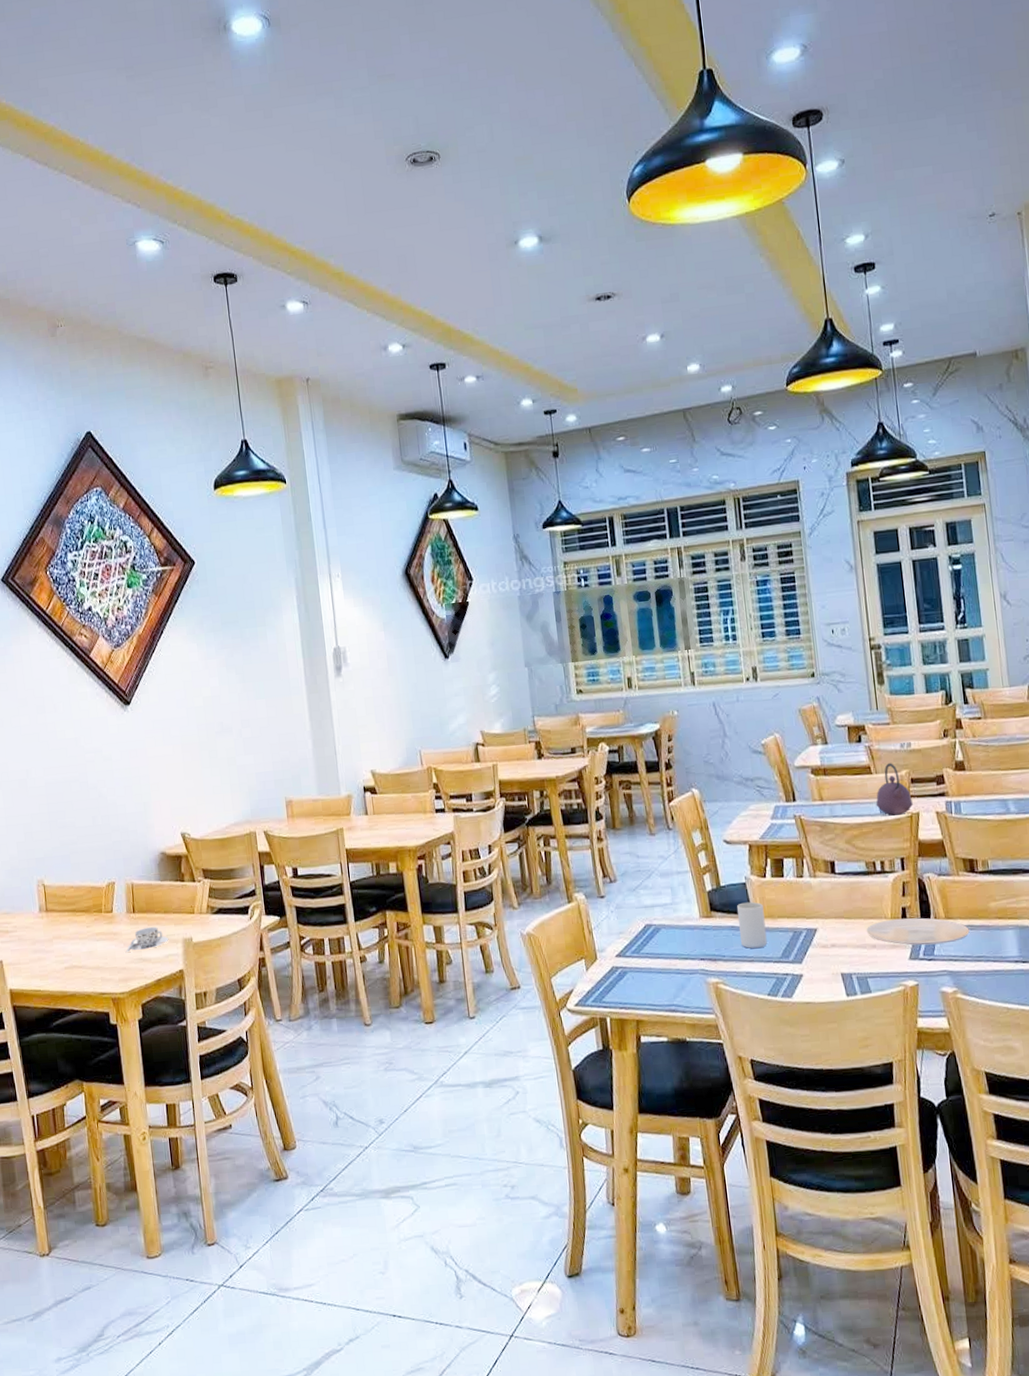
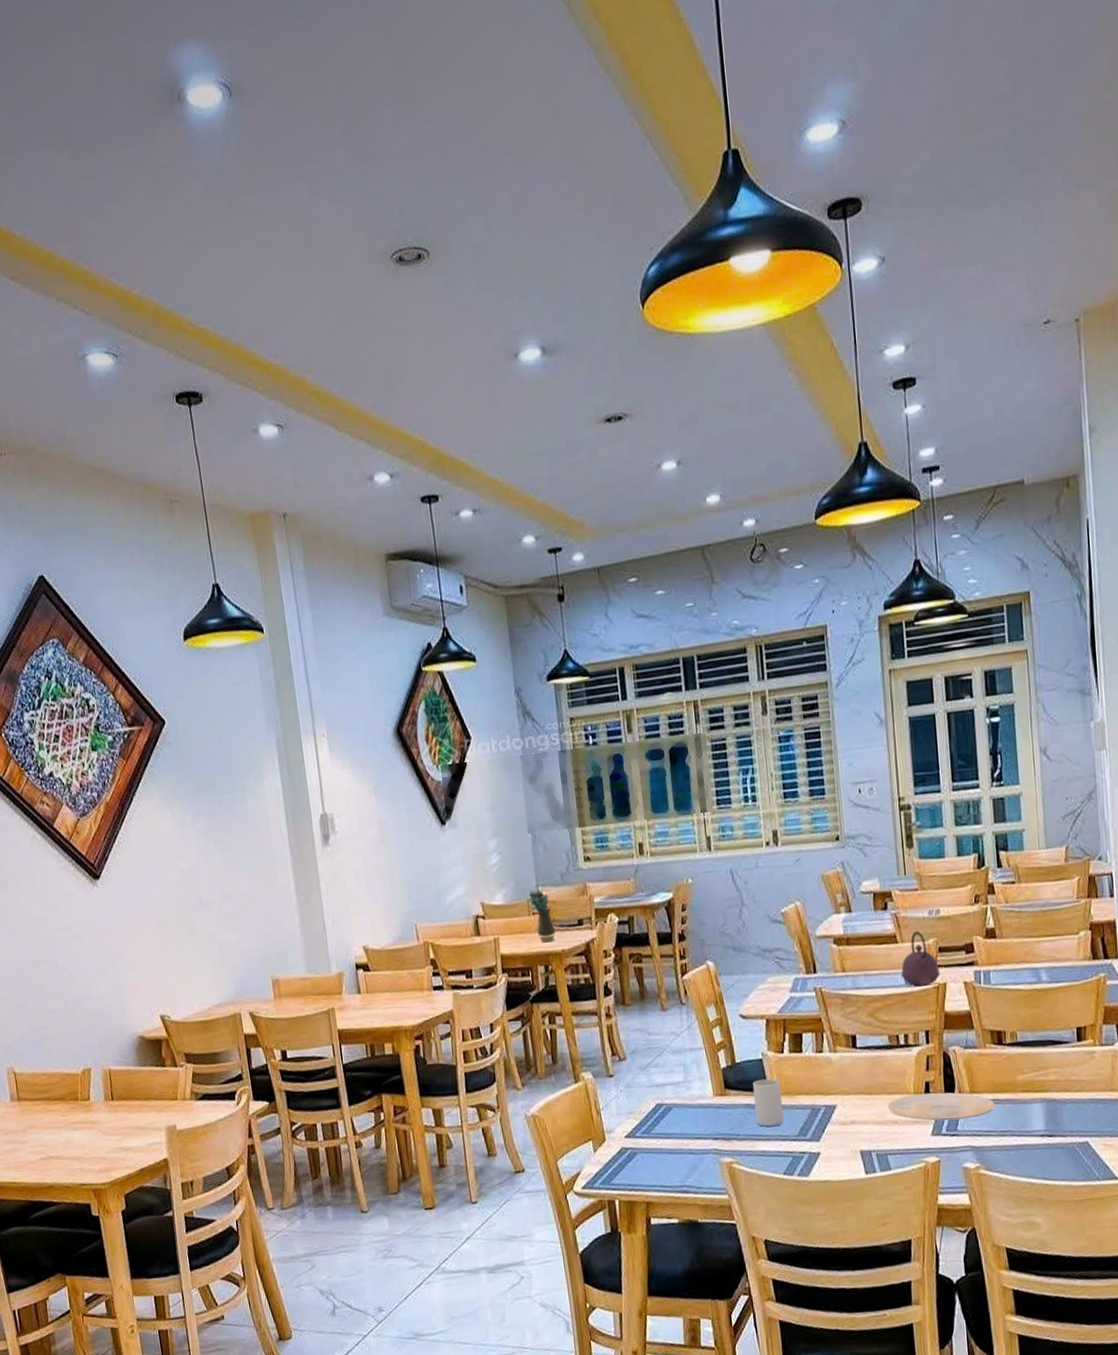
teacup: present [125,927,169,953] -> none [105,1114,151,1142]
vase: none [525,719,551,770] -> present [529,889,556,943]

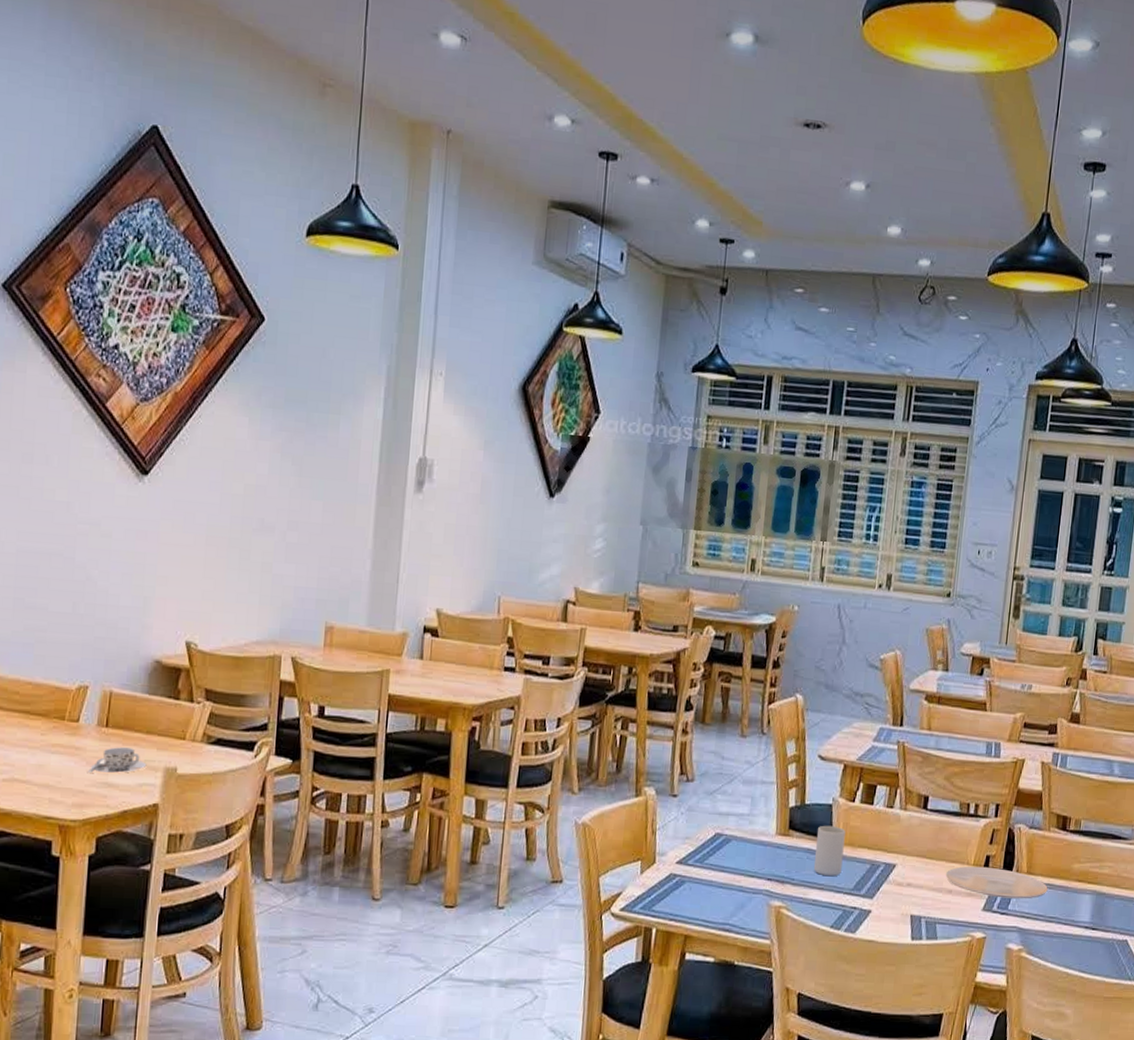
teacup: none [105,1114,151,1142] -> present [87,747,147,774]
vase: present [529,889,556,943] -> none [627,584,648,644]
teapot: present [901,931,940,987] -> none [983,703,1021,759]

